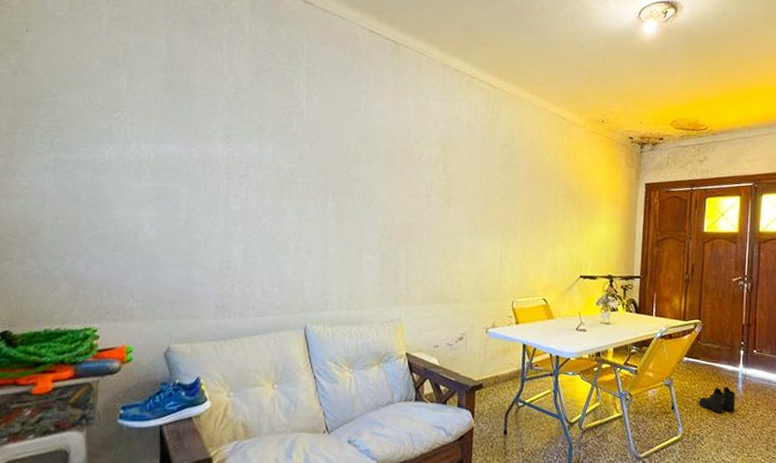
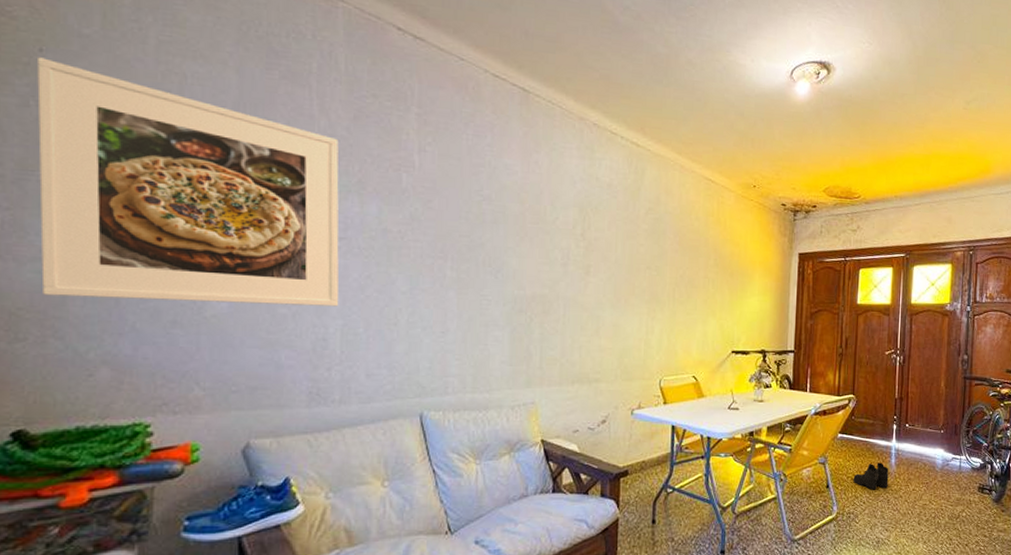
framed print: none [23,36,243,234] -> present [37,57,339,307]

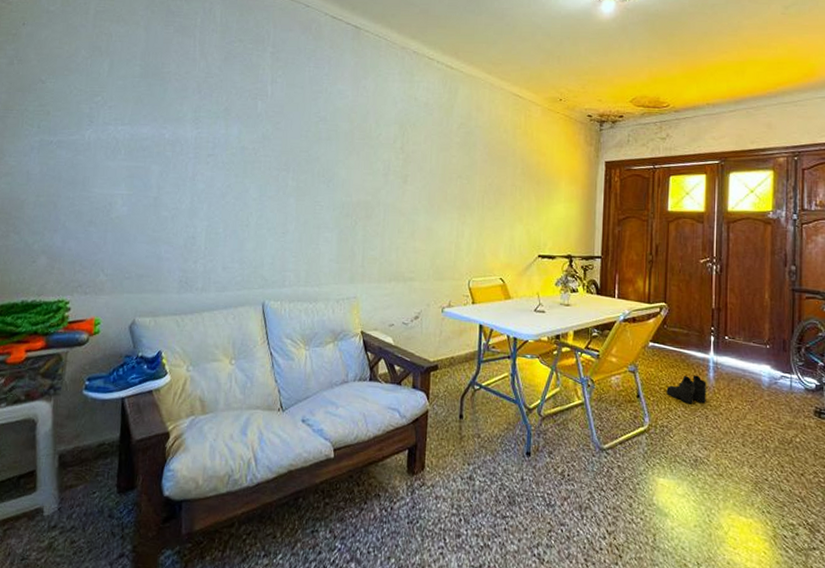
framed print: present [37,57,339,307] -> none [10,29,213,211]

